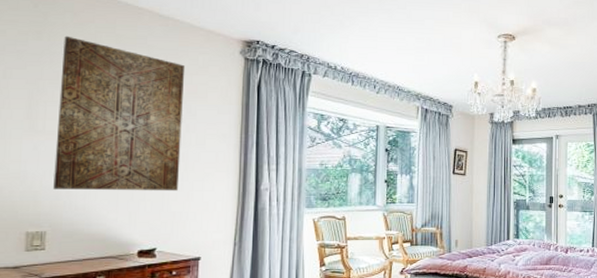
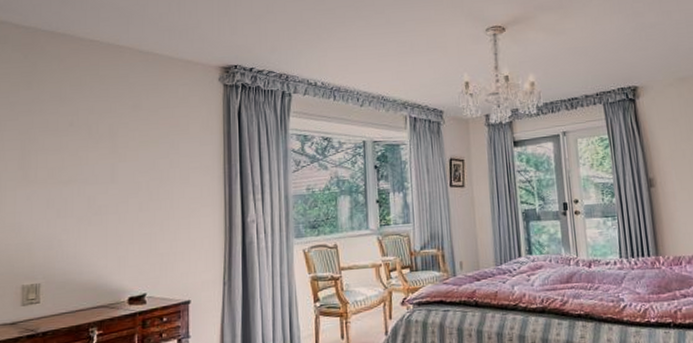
wall art: present [53,36,186,191] -> none [46,82,166,239]

